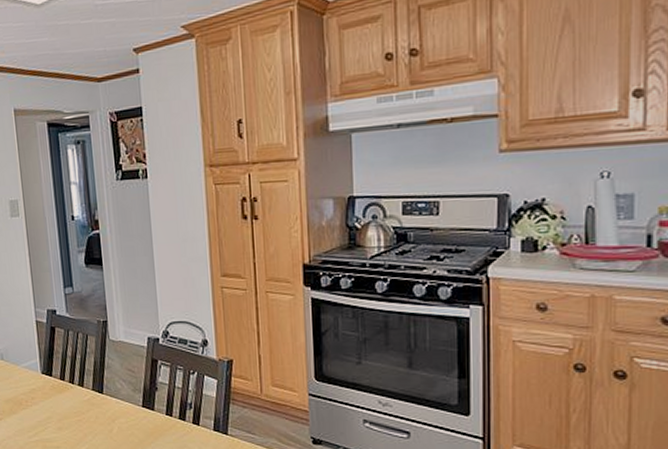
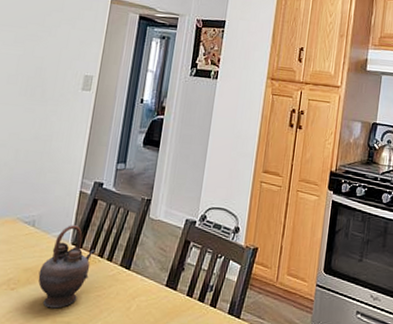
teapot: none [19,355,65,435] -> present [38,225,96,309]

